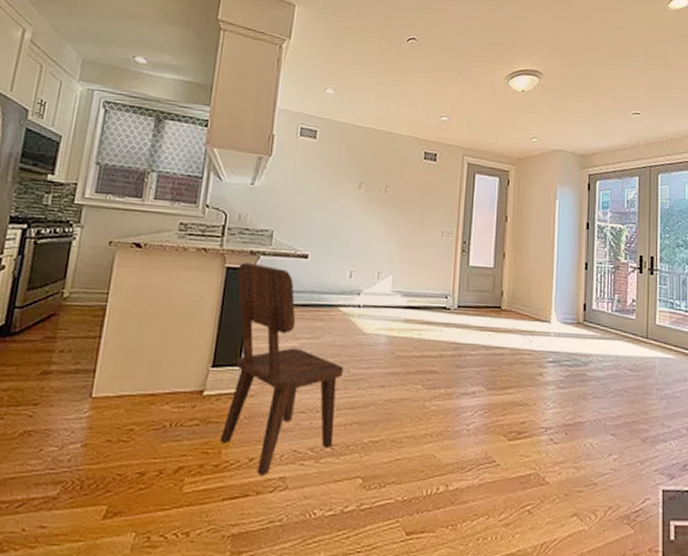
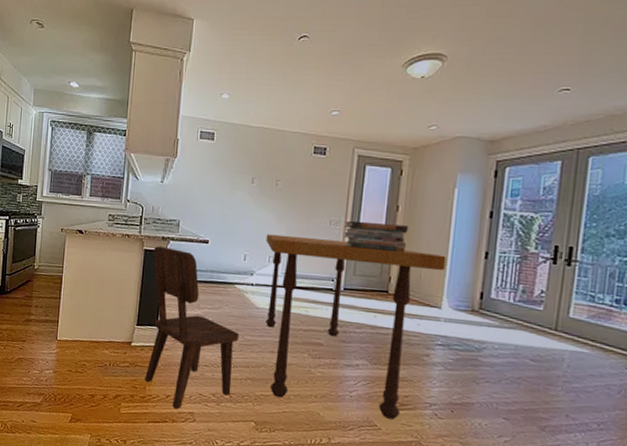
dining table: none [374,246,552,451] -> present [266,234,446,420]
book stack: none [456,231,517,266] -> present [344,220,409,253]

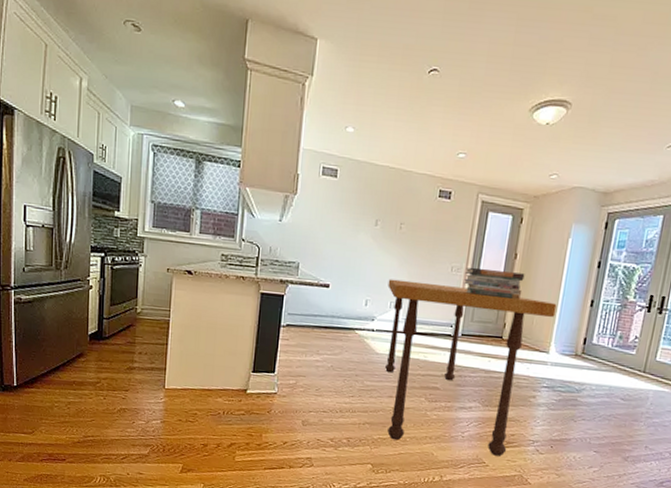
dining chair: present [145,246,240,410] -> none [261,289,359,456]

